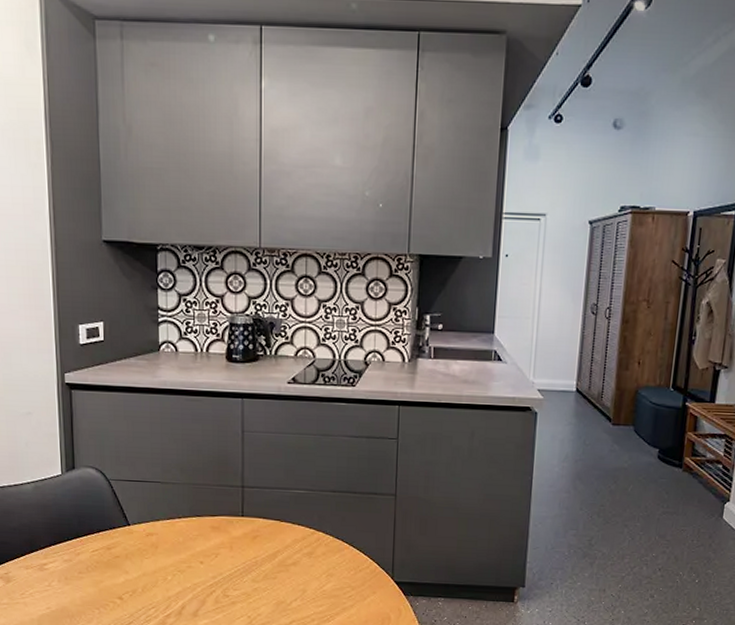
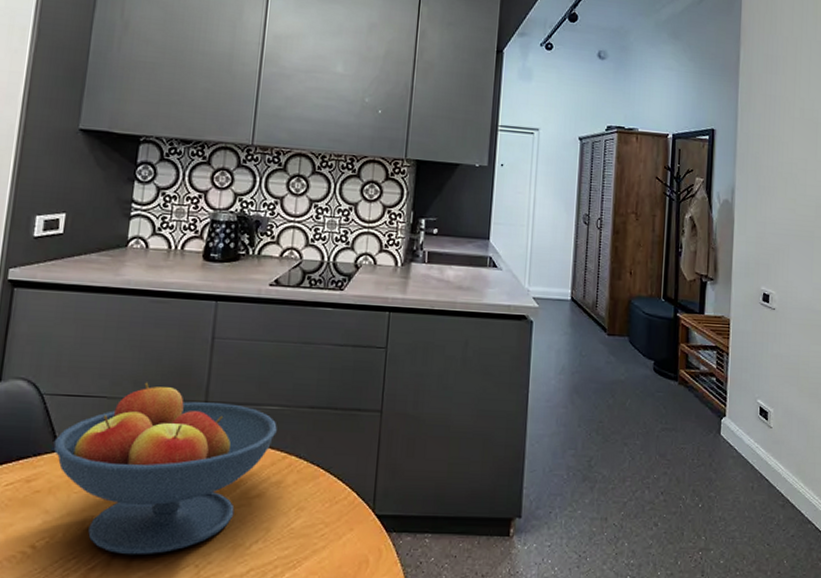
fruit bowl: none [124,469,305,607] -> present [53,382,277,555]

